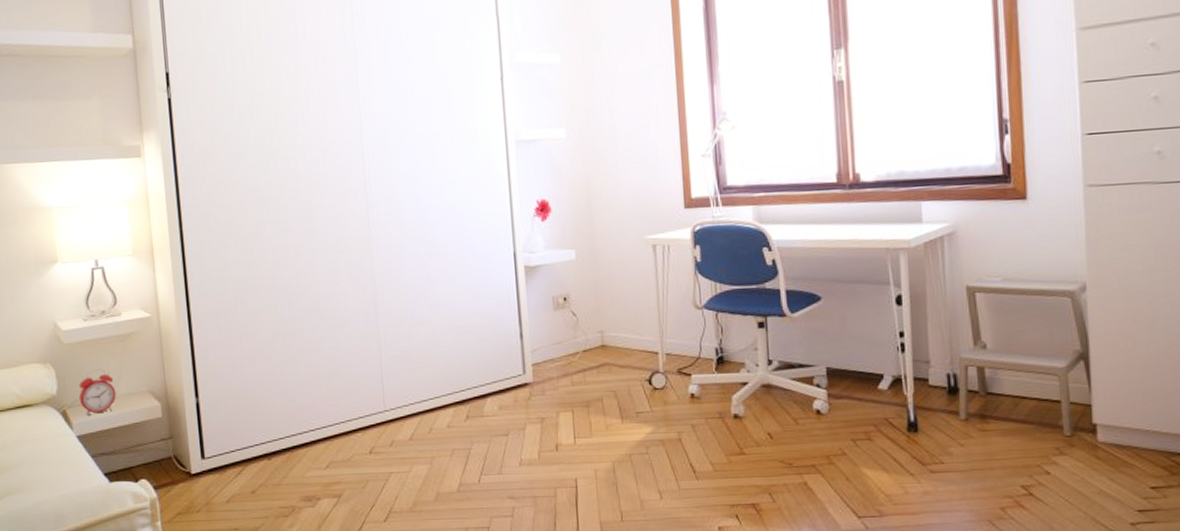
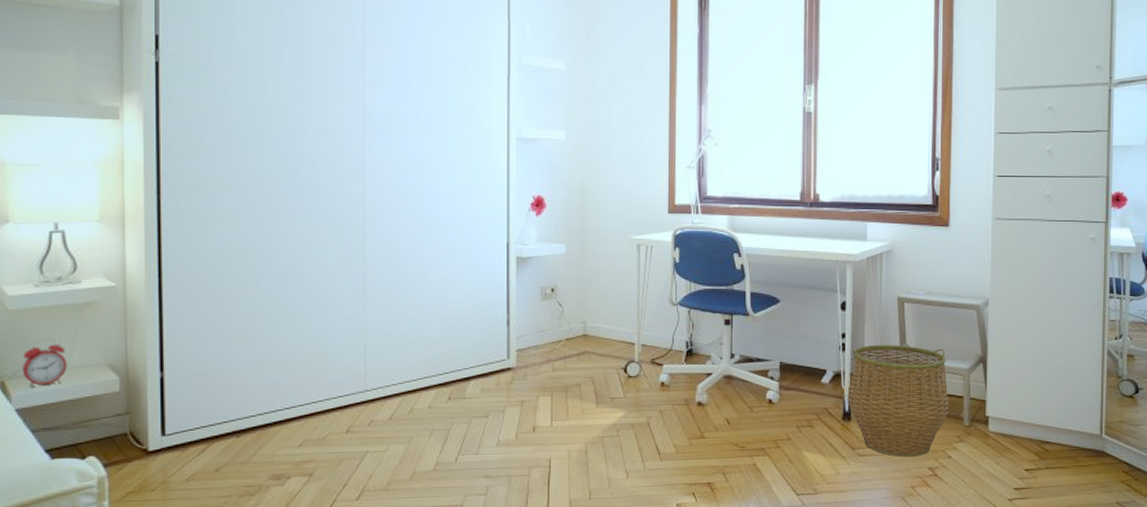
basket: none [911,342,1044,473] -> present [847,344,950,457]

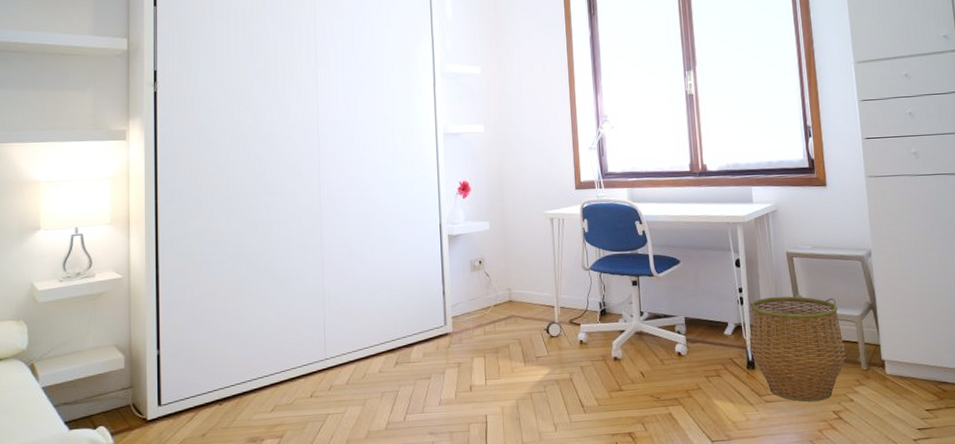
alarm clock: present [21,338,67,388] -> none [47,324,83,368]

